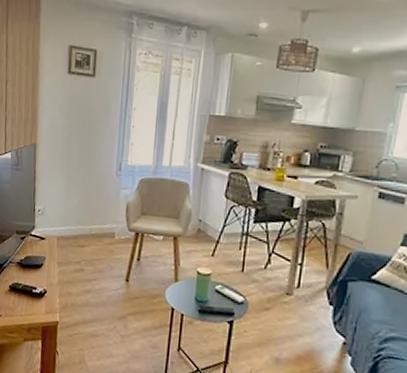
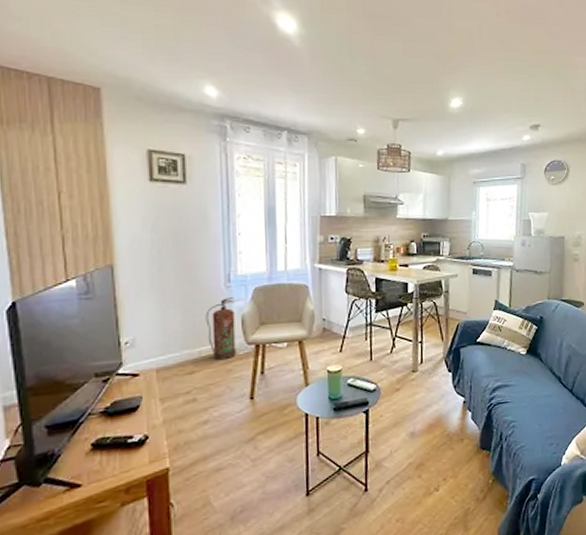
fire extinguisher: none [98,185,123,240] -> present [205,297,236,360]

